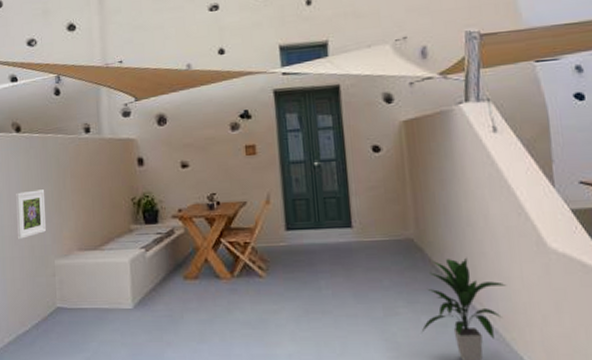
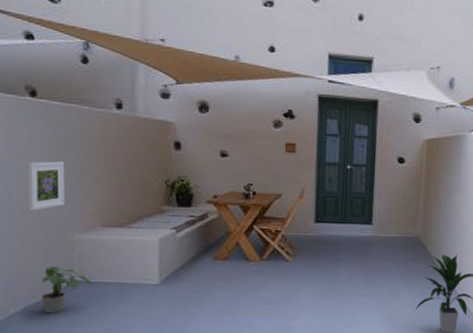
potted plant: none [30,293,71,342] -> present [41,266,91,313]

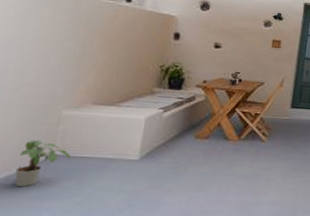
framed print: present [27,161,66,211] -> none [21,42,68,87]

